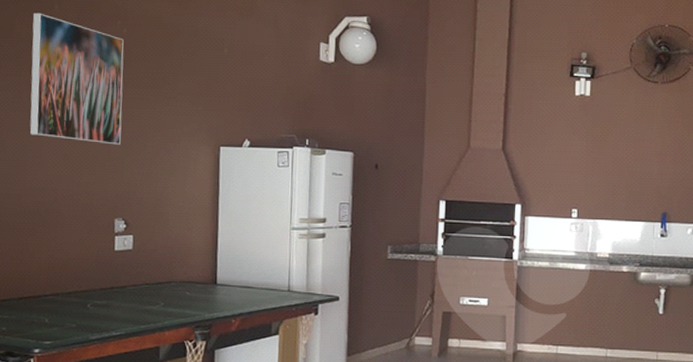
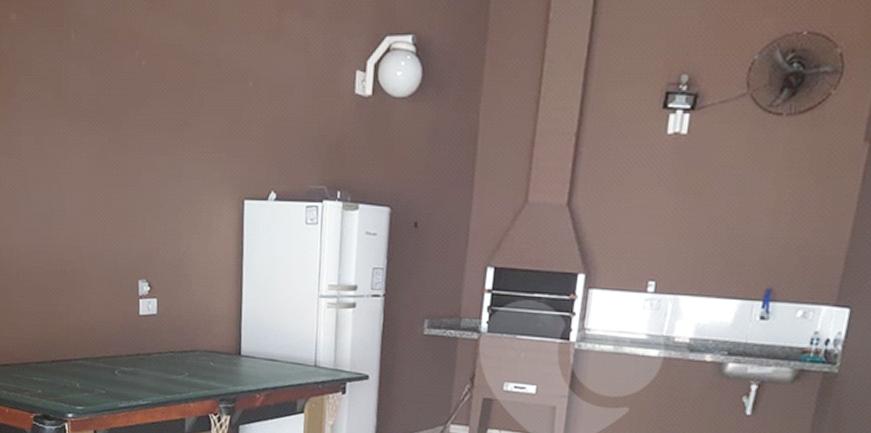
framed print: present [30,12,124,145] -> none [50,44,143,198]

